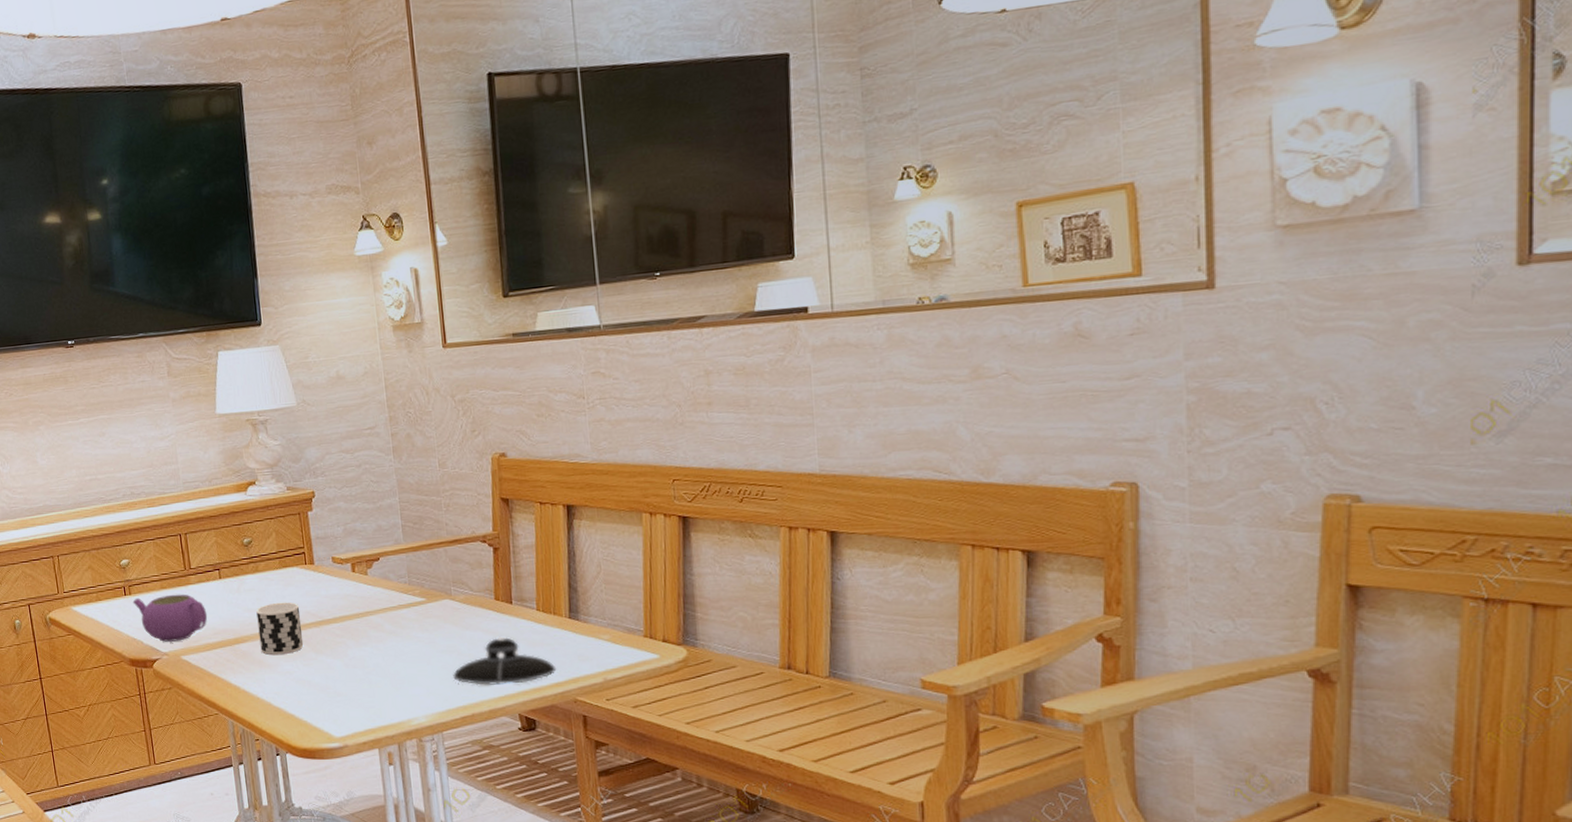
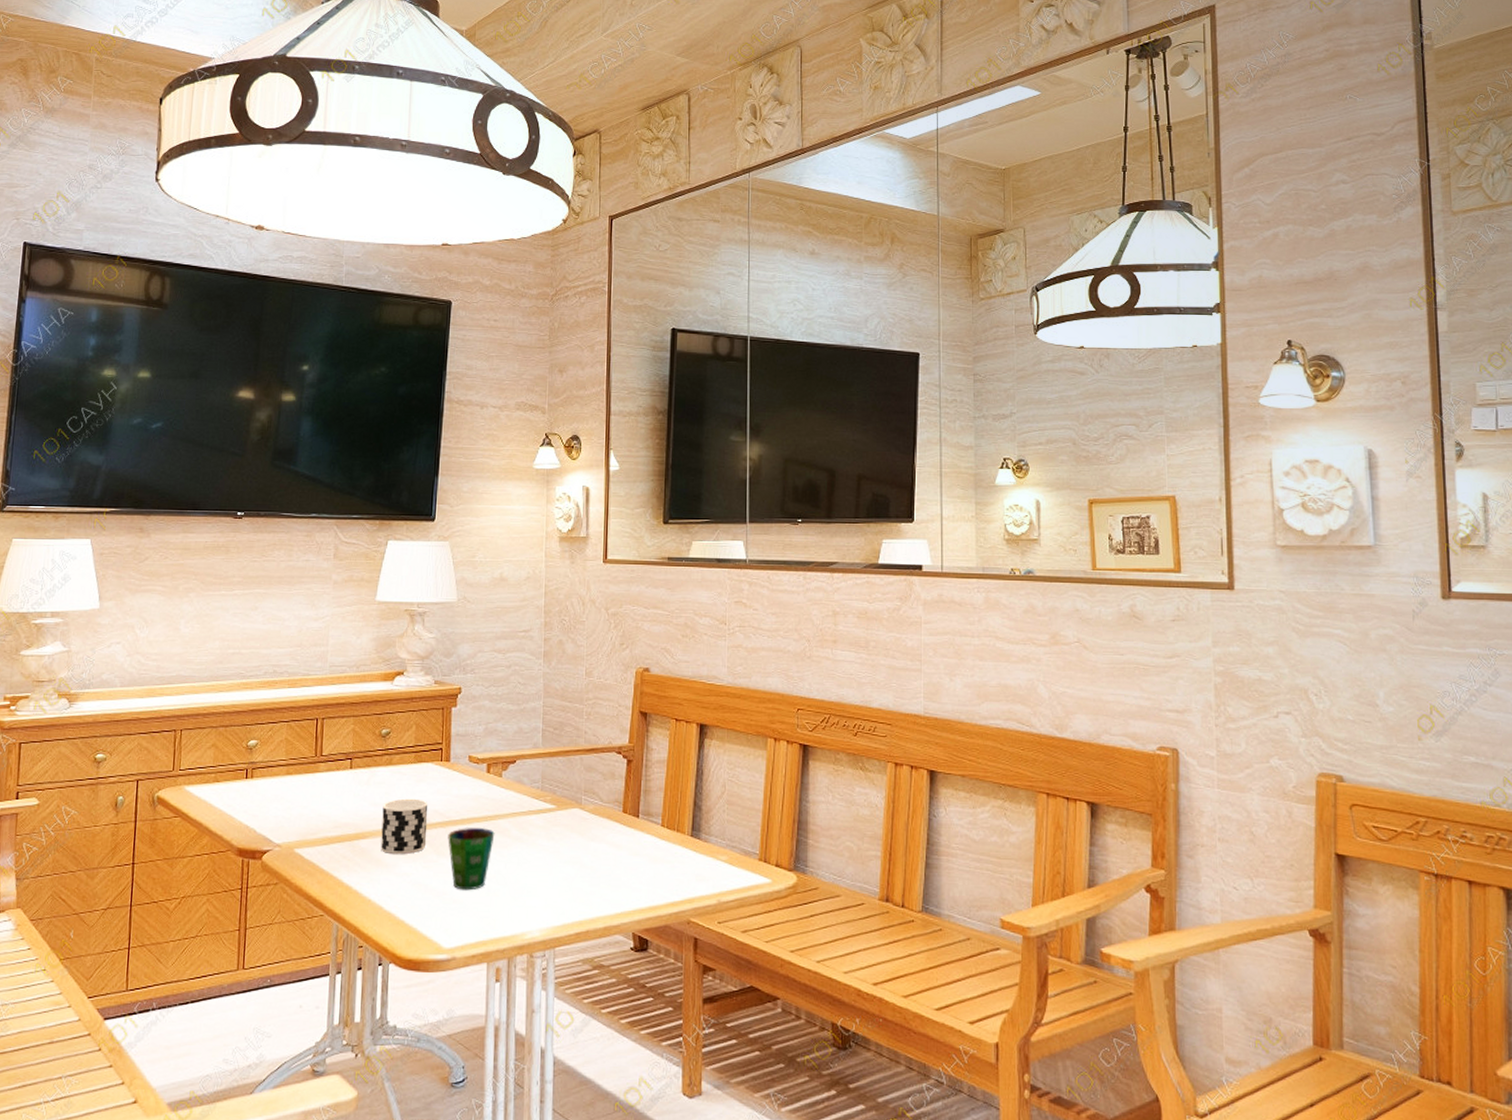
teapot: present [132,594,208,642] -> none [253,781,331,832]
cup: none [323,625,369,684] -> present [448,828,495,891]
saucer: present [453,636,557,685] -> none [573,850,674,901]

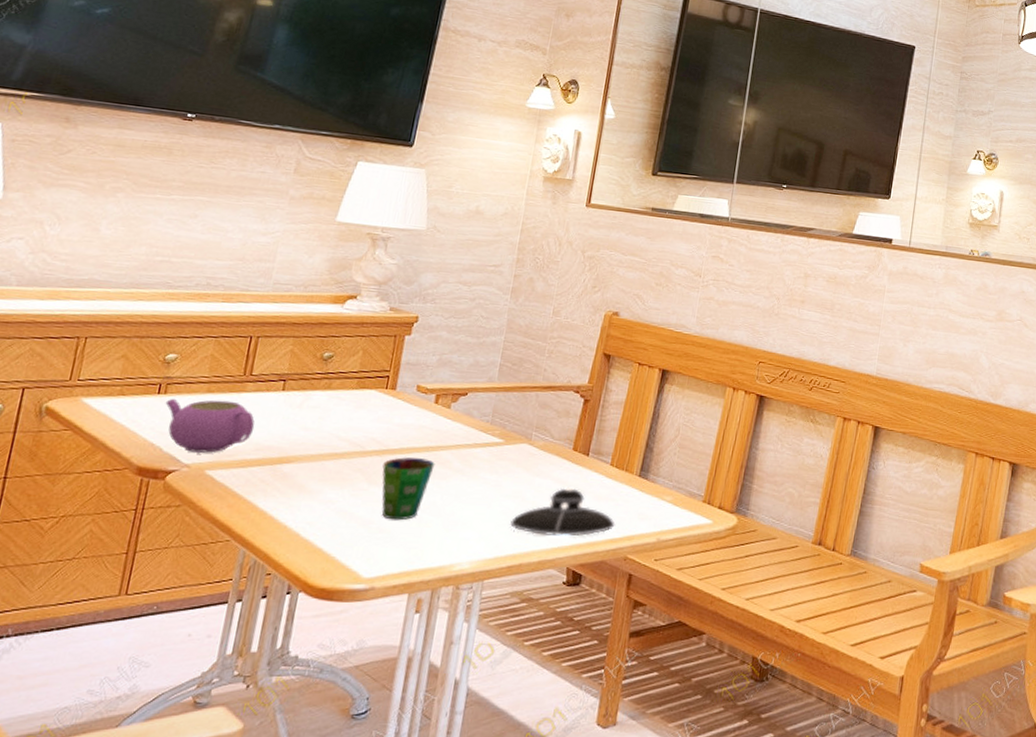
teapot: none [253,781,331,832] -> present [165,398,255,453]
cup: present [381,798,428,855] -> none [305,424,366,482]
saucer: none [573,850,674,901] -> present [510,487,615,536]

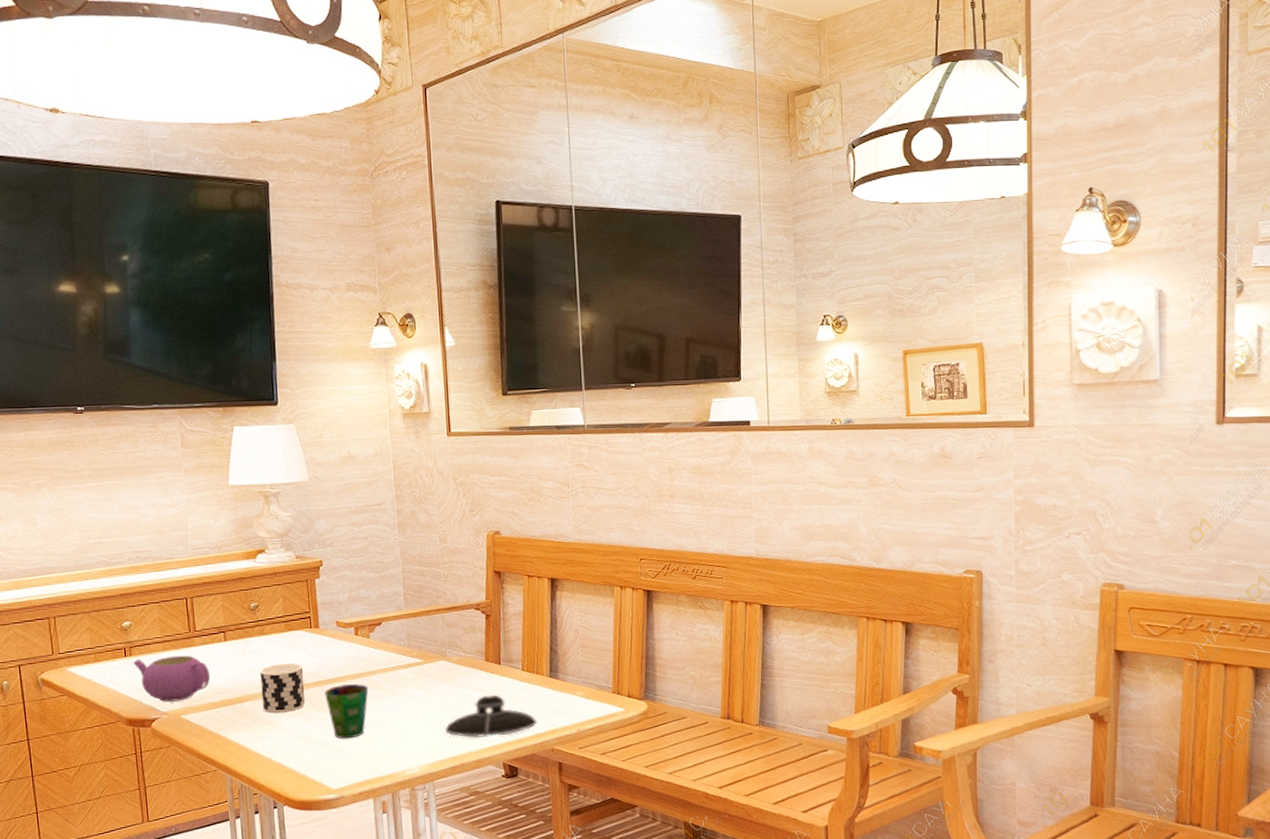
cup: none [305,424,366,482] -> present [260,663,306,714]

